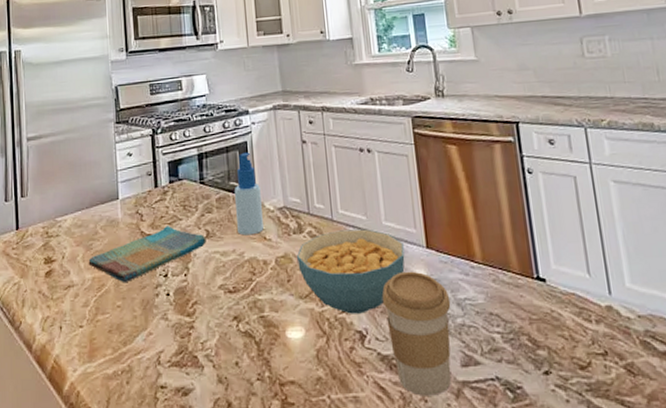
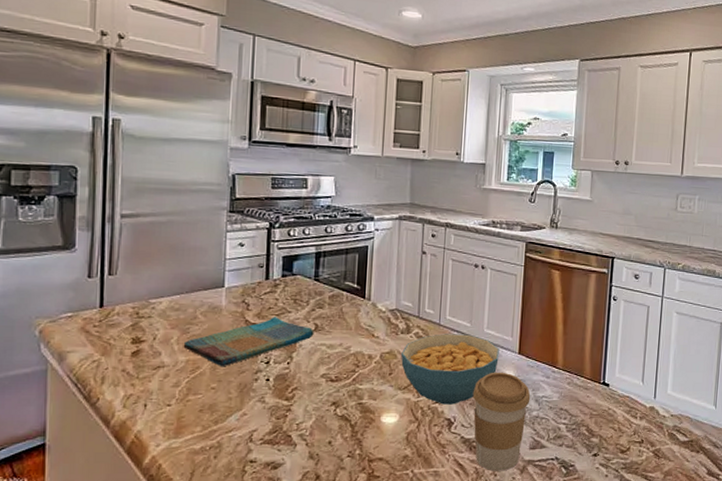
spray bottle: present [234,152,264,236] -> none [347,256,375,332]

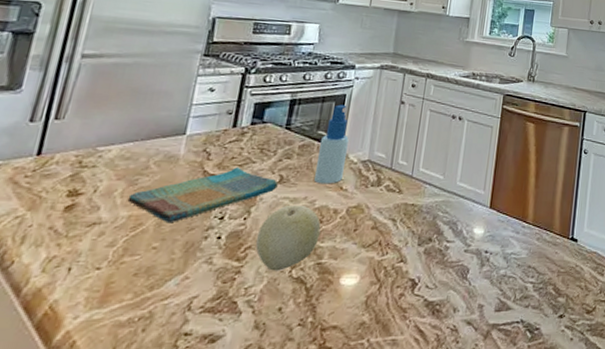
fruit: none [301,350,358,409] -> present [255,204,321,271]
spray bottle: none [347,256,375,332] -> present [314,104,349,184]
cereal bowl: present [400,334,499,405] -> none [368,186,471,264]
coffee cup: present [472,372,531,471] -> none [438,227,499,338]

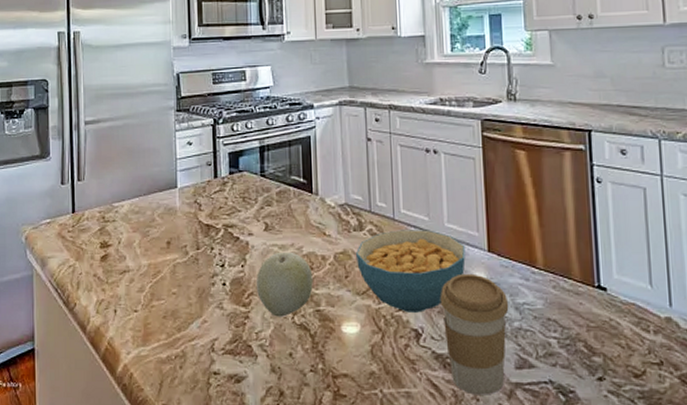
dish towel: present [127,167,279,224] -> none [145,217,265,271]
spray bottle: present [314,104,349,184] -> none [295,147,323,230]
cereal bowl: none [368,186,471,264] -> present [355,230,466,313]
coffee cup: none [438,227,499,338] -> present [439,273,509,395]

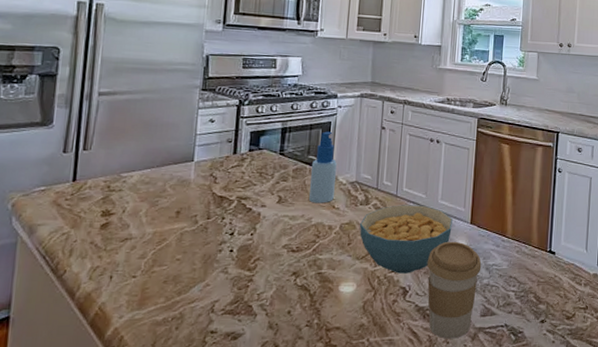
fruit: present [257,252,313,317] -> none [263,222,319,279]
spray bottle: none [295,147,323,230] -> present [309,131,337,204]

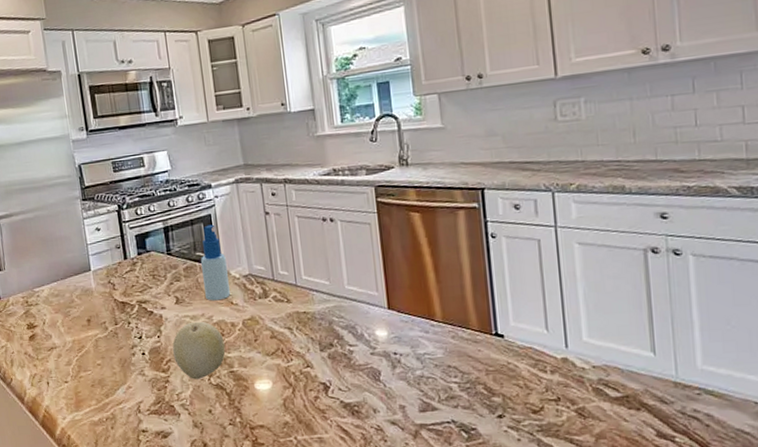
fruit: none [263,222,319,279] -> present [172,321,226,379]
cereal bowl: present [359,205,453,274] -> none [262,293,367,368]
coffee cup: present [427,241,482,339] -> none [344,330,411,437]

